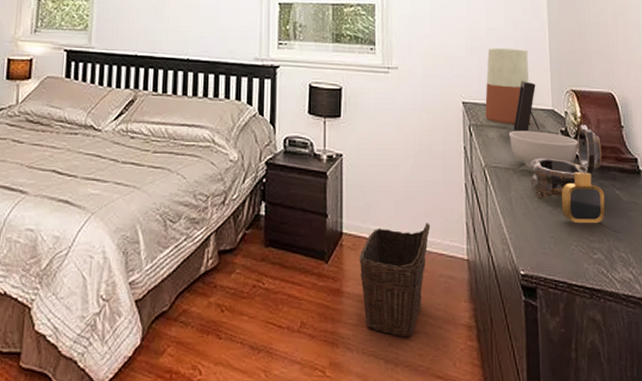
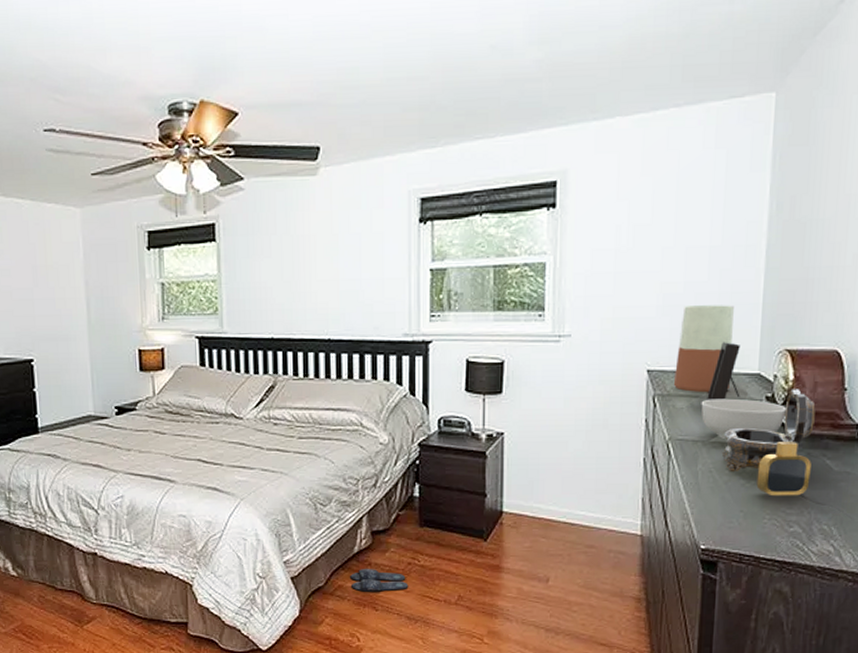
slippers: none [195,292,253,317] -> present [350,569,409,592]
wicker basket: present [359,223,431,338] -> none [520,500,601,609]

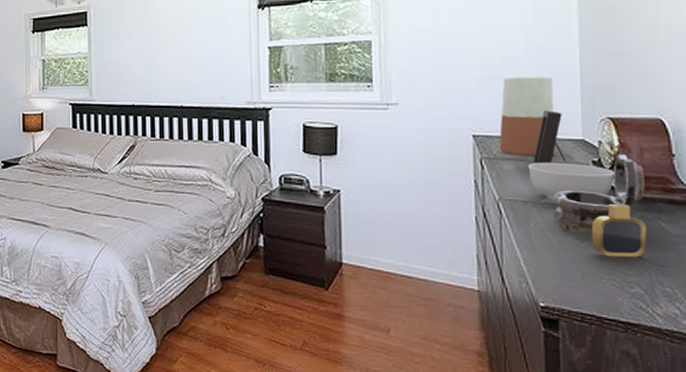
slippers: present [350,569,409,592] -> none [202,312,256,334]

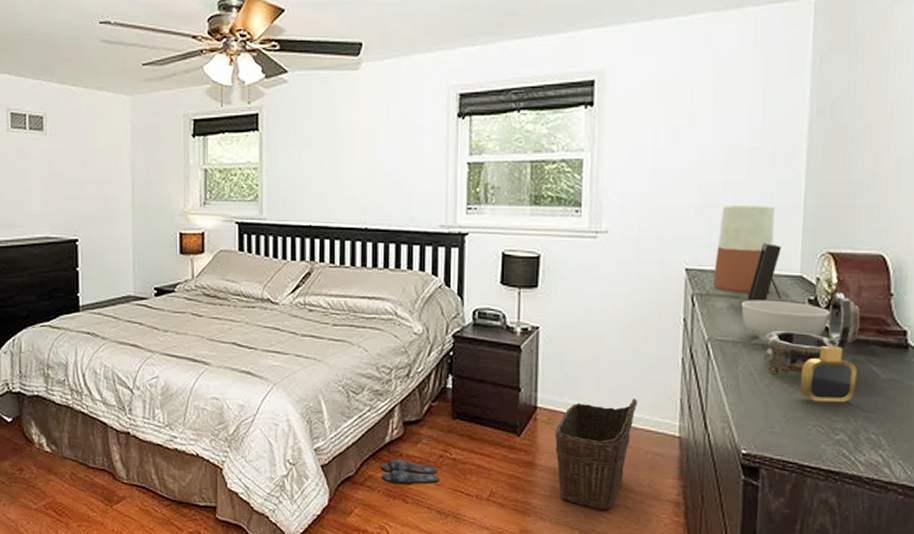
slippers: none [202,312,256,334] -> present [381,460,440,484]
wicker basket: none [360,255,437,360] -> present [554,398,638,511]

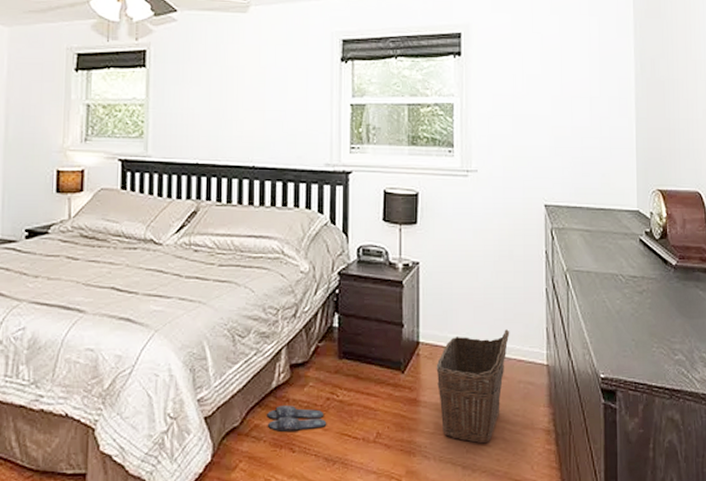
vase: present [712,206,774,294] -> none [567,148,615,227]
bowl: present [741,300,830,342] -> none [592,233,663,271]
picture frame: present [747,243,782,302] -> none [597,181,624,235]
jewelry box: present [762,292,860,376] -> none [612,225,687,303]
perfume bottle: present [799,346,857,403] -> none [644,274,688,326]

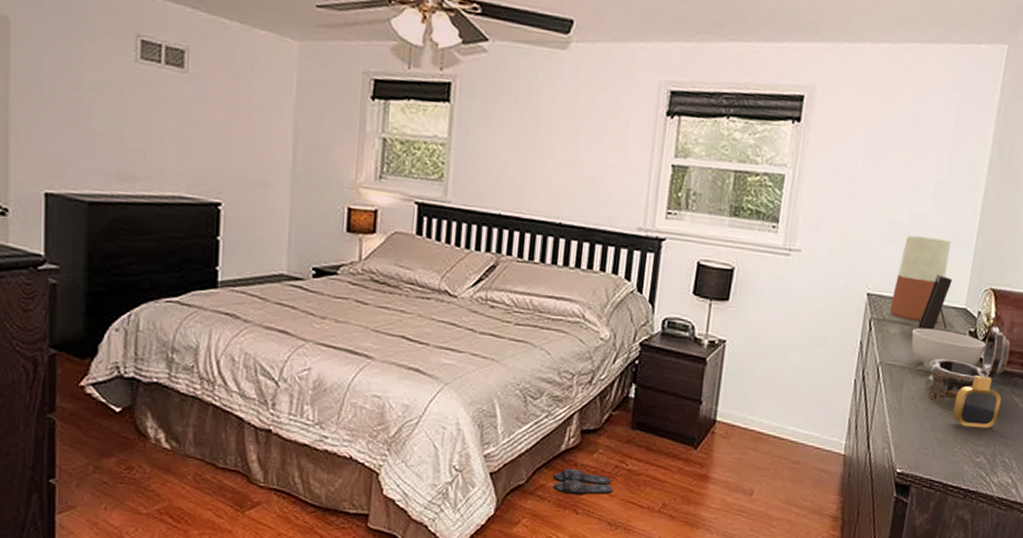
wicker basket: present [436,329,510,444] -> none [729,416,811,524]
vase: none [567,148,615,227] -> present [889,235,951,322]
bowl: none [592,233,663,271] -> present [911,328,986,369]
picture frame: none [597,181,624,235] -> present [917,275,953,330]
jewelry box: none [612,225,687,303] -> present [925,326,1010,401]
perfume bottle: none [644,274,688,326] -> present [952,375,1002,429]

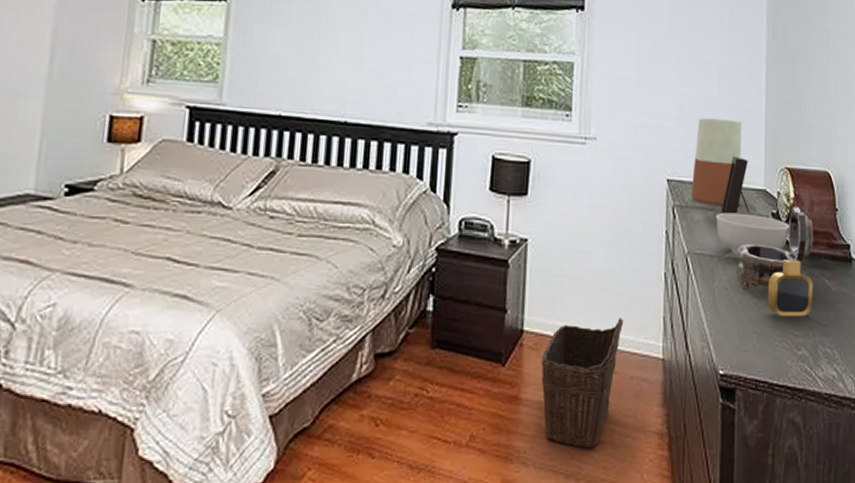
slippers: present [553,469,614,494] -> none [344,403,414,433]
wicker basket: none [729,416,811,524] -> present [541,318,624,449]

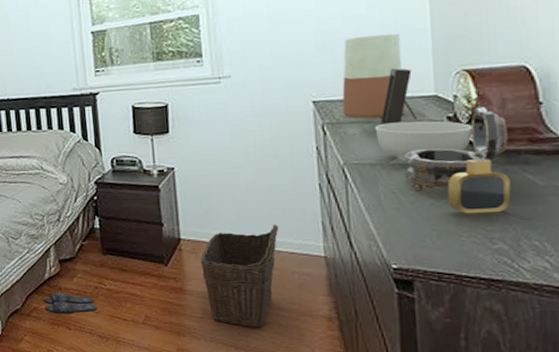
slippers: none [344,403,414,433] -> present [43,293,98,313]

